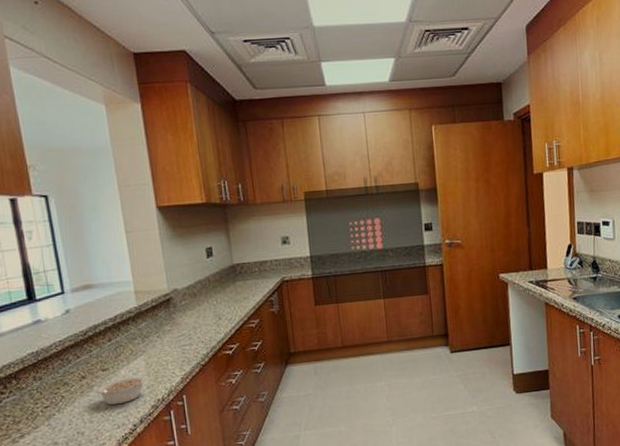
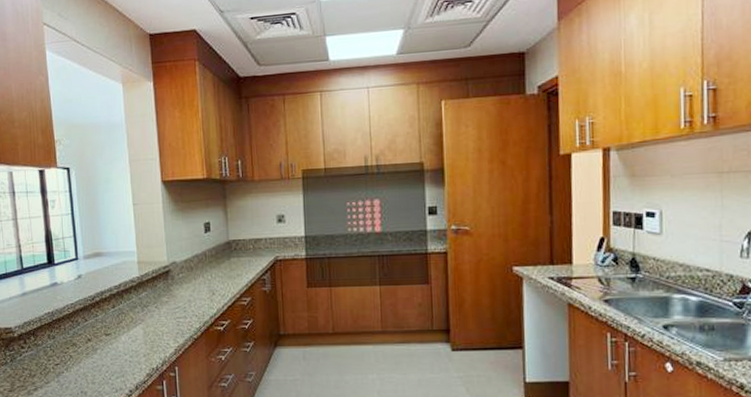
legume: present [95,376,146,406] -> none [98,344,143,369]

